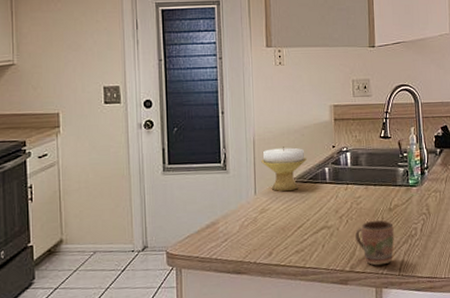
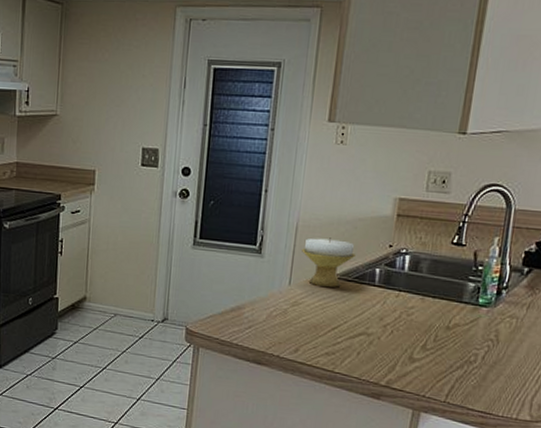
mug: present [354,220,394,266] -> none [397,336,449,387]

